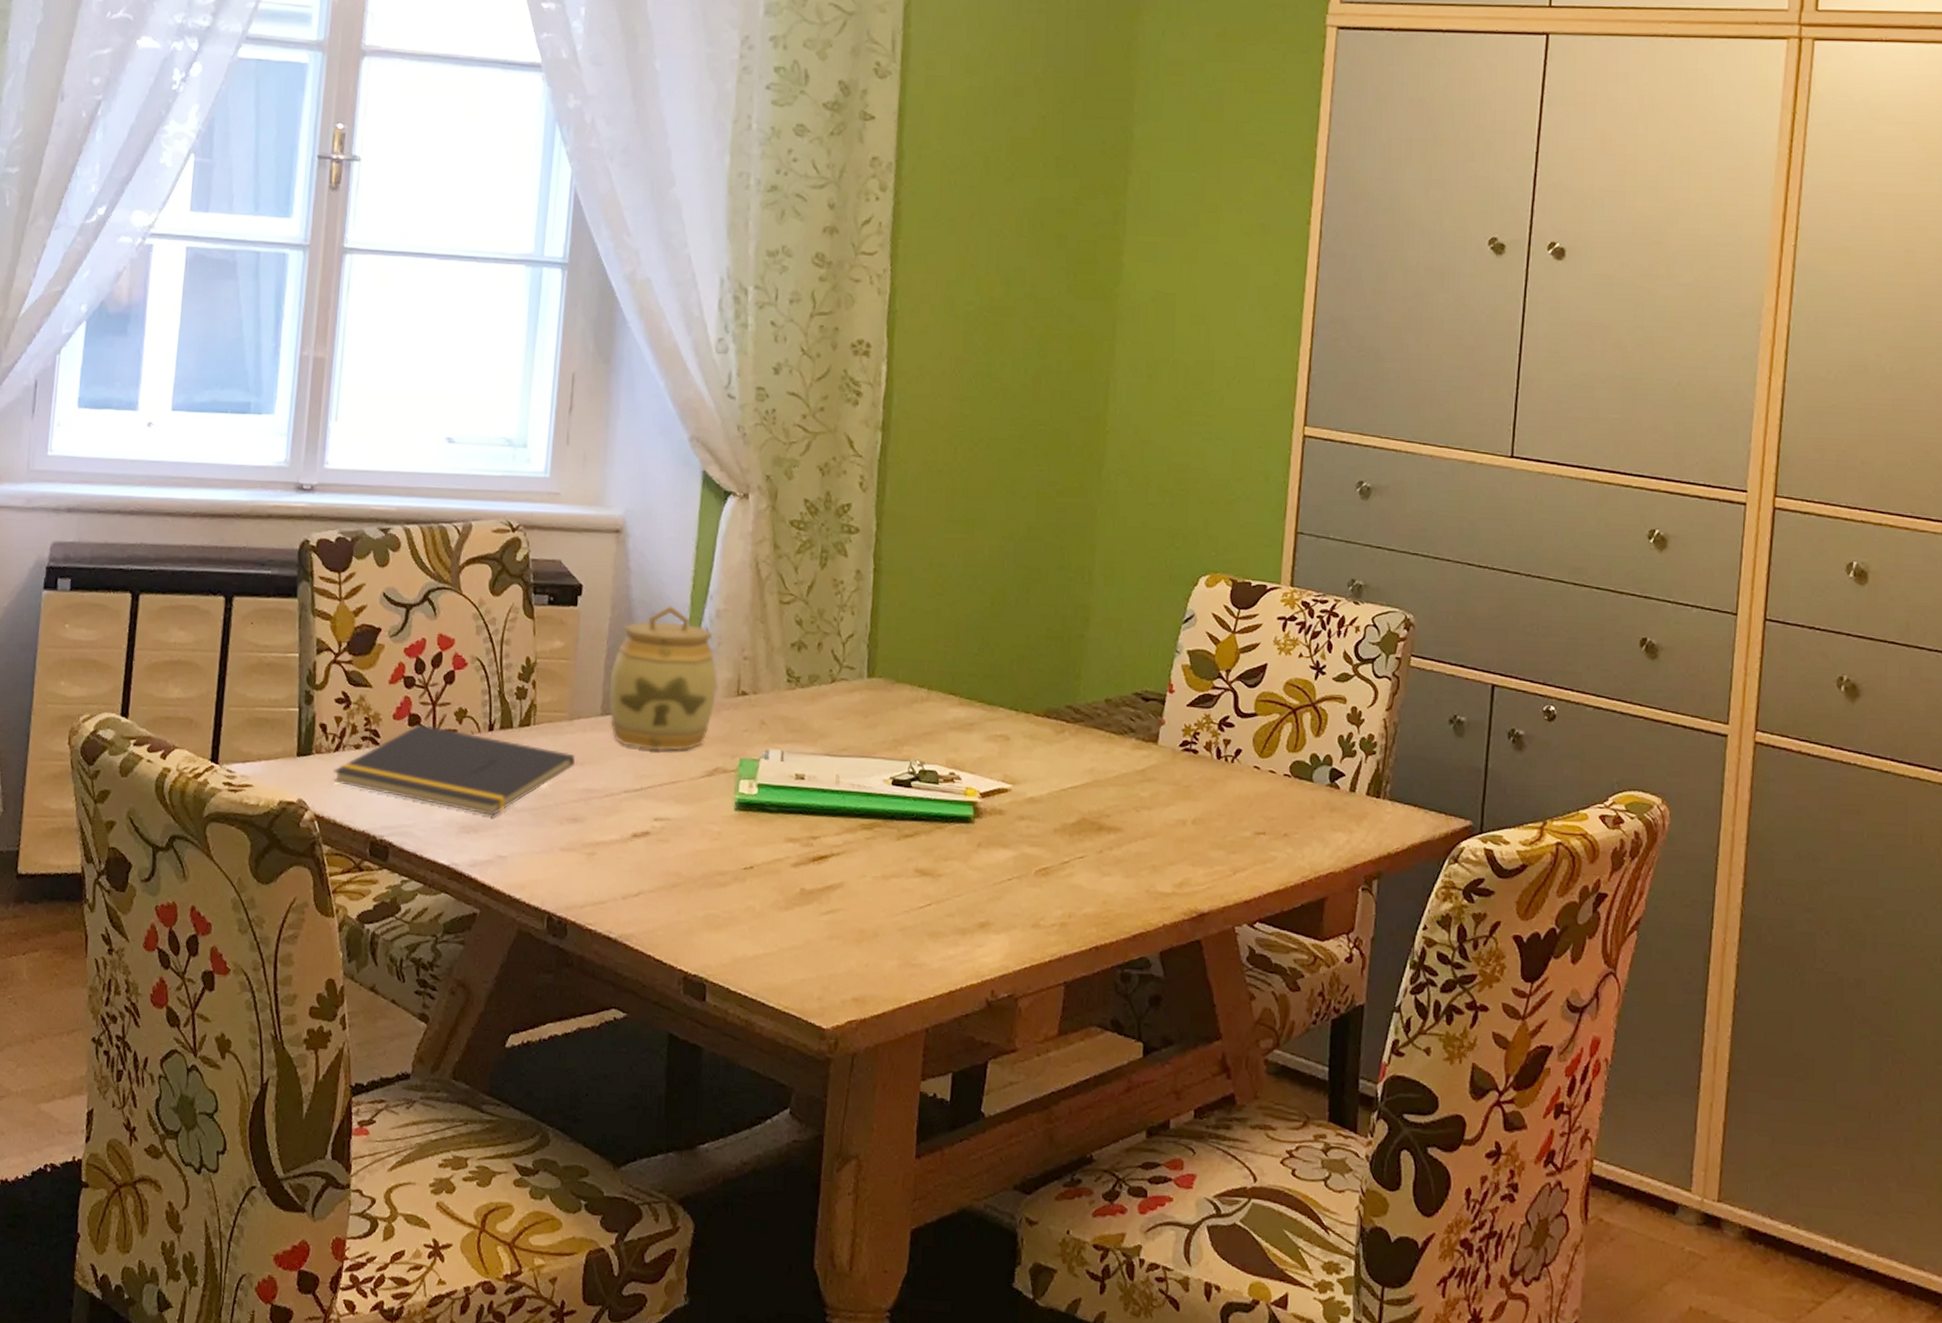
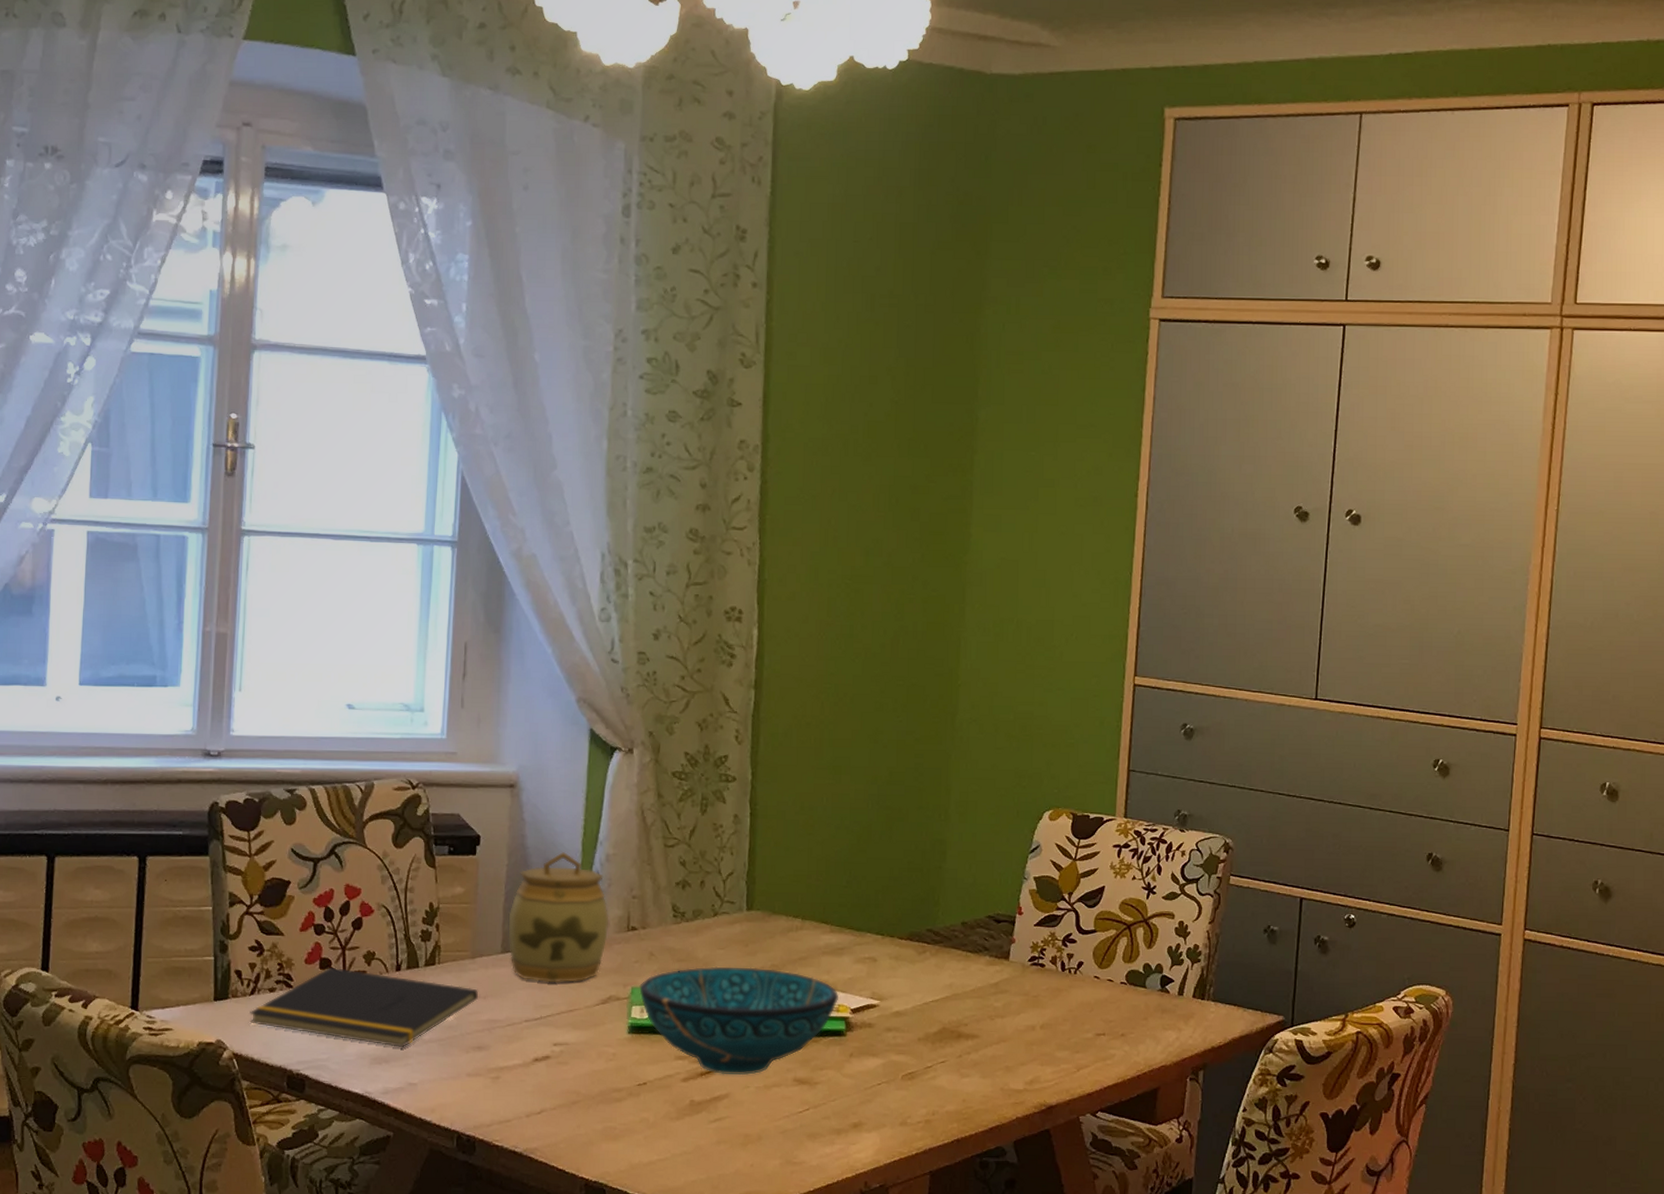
decorative bowl: none [748,739,968,864] -> present [639,966,840,1076]

